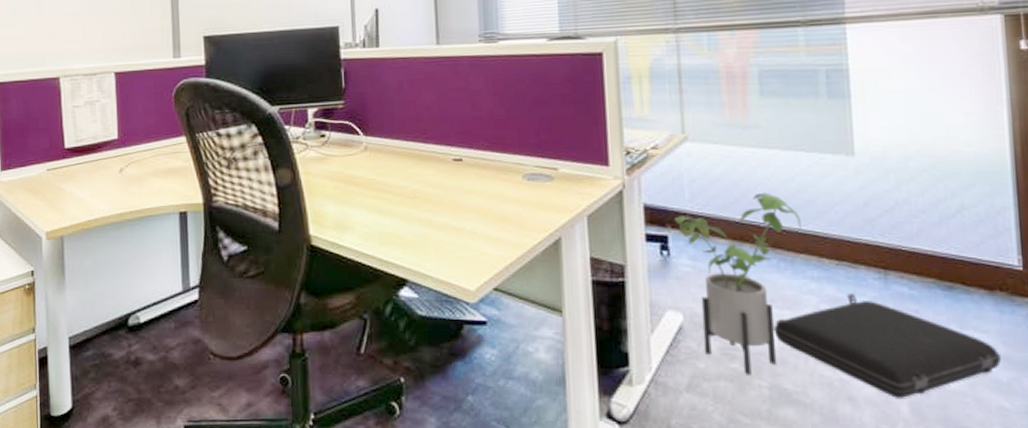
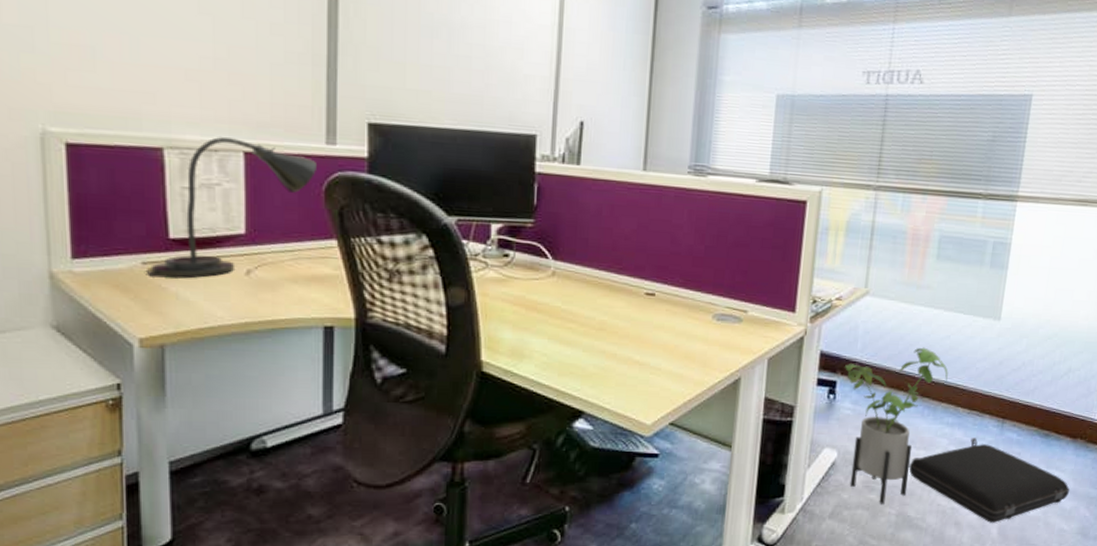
desk lamp: none [49,63,167,181] -> present [145,137,316,277]

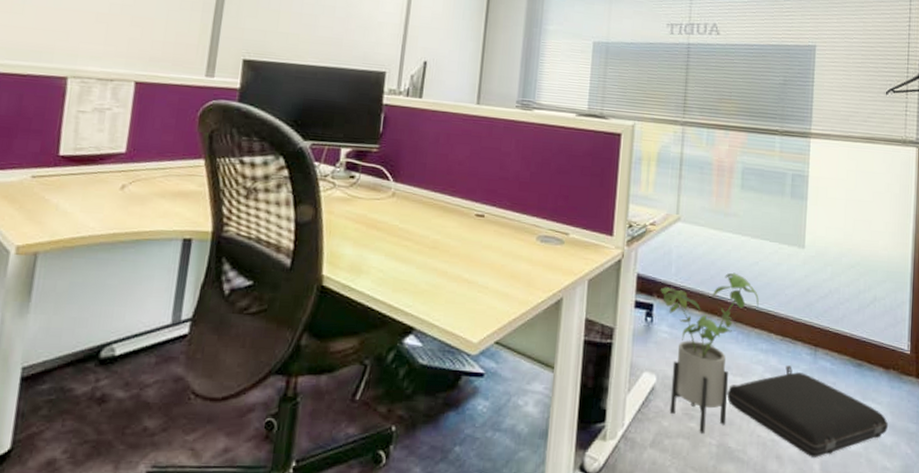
desk lamp: present [145,137,316,277] -> none [33,69,195,191]

